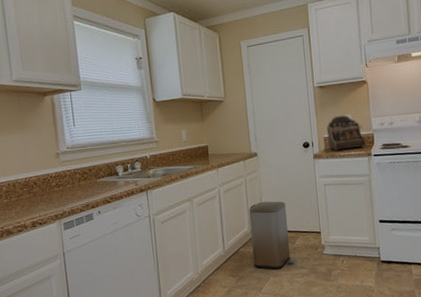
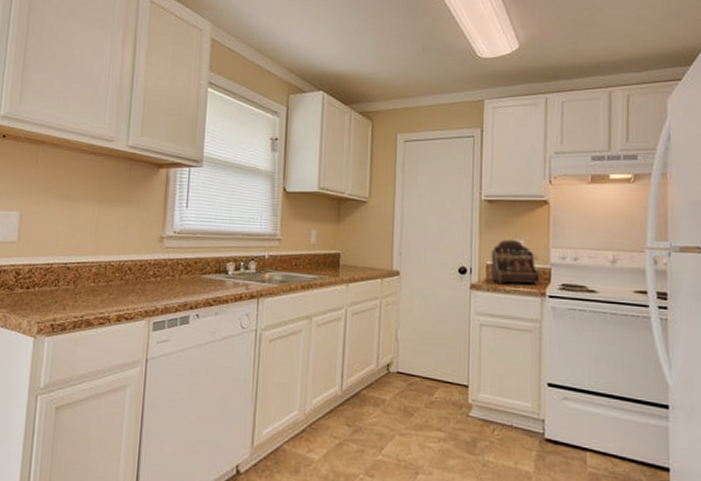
pedal bin: present [249,201,296,270] -> none [377,333,432,428]

